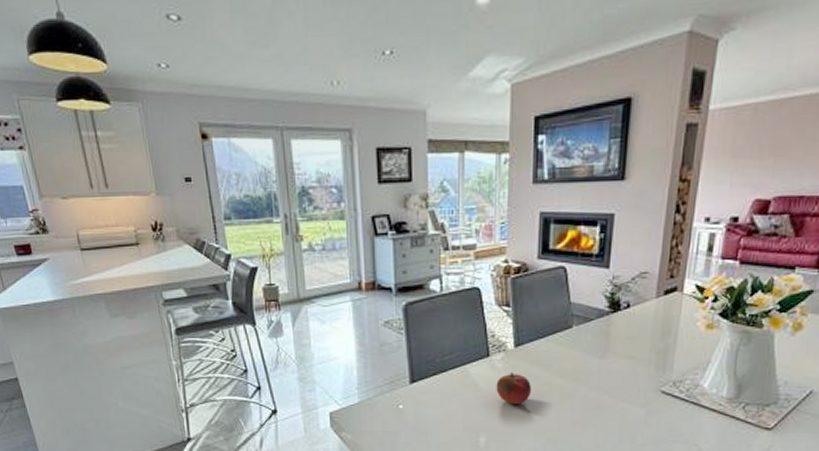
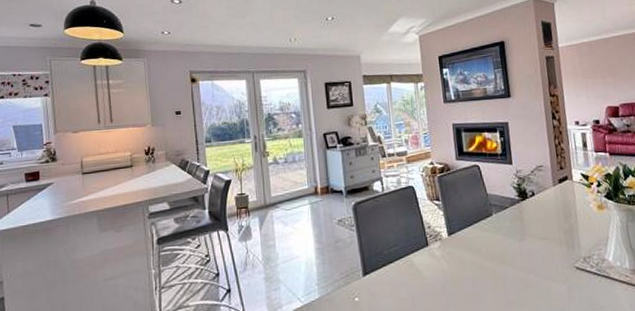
fruit: present [496,372,531,404] -> none [437,259,468,289]

